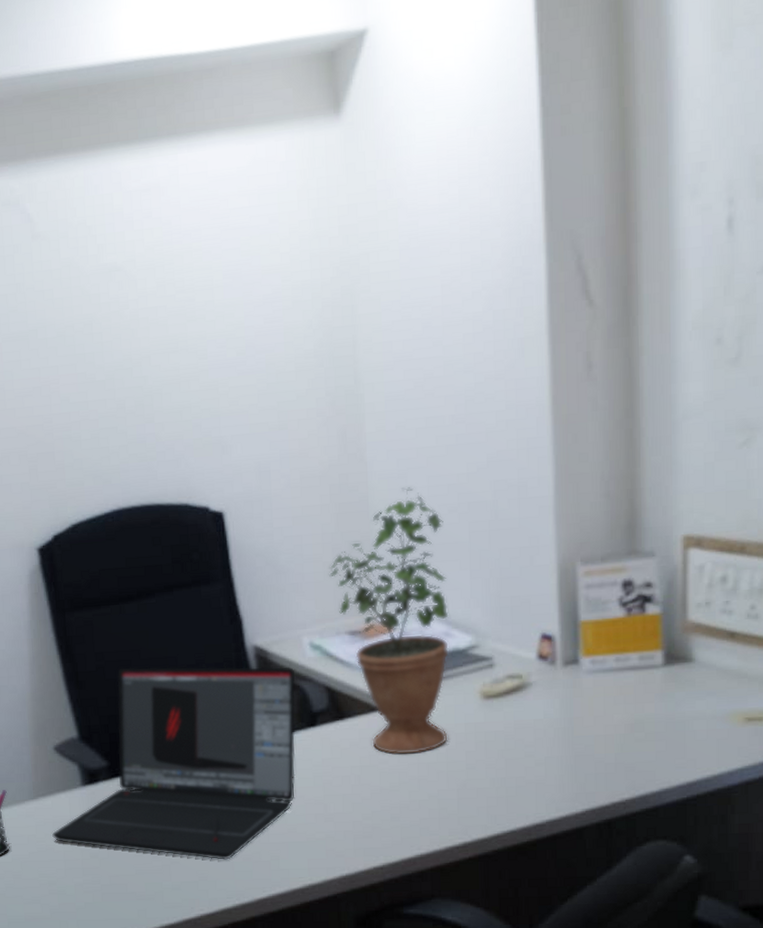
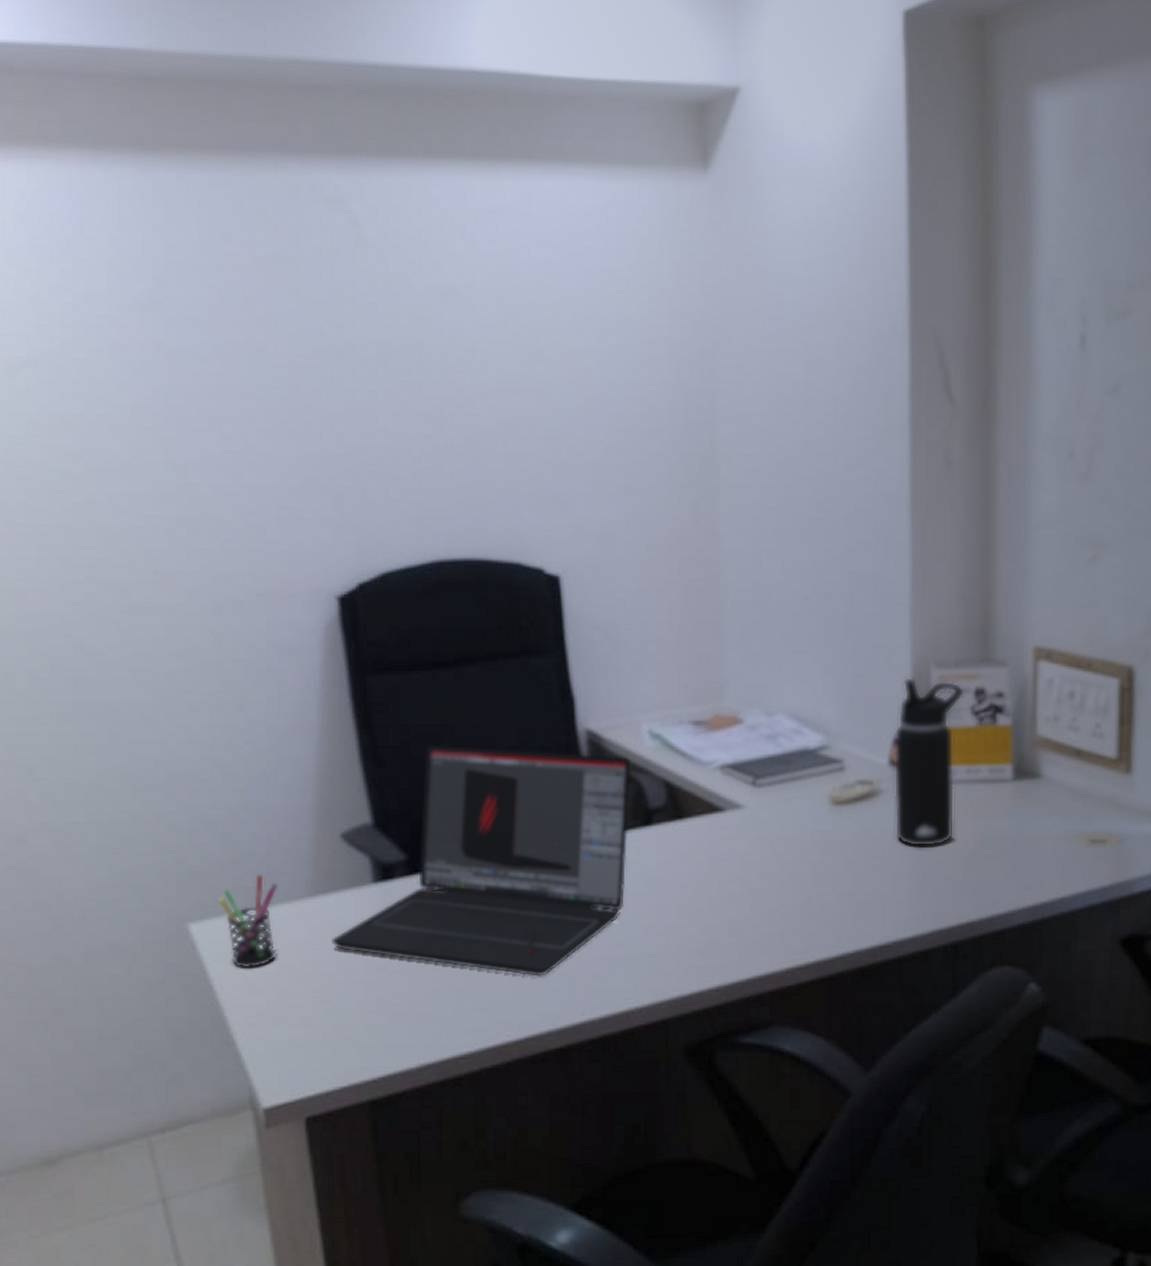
potted plant: present [328,487,449,755] -> none [673,569,800,863]
water bottle: none [541,574,613,734] -> present [893,676,966,848]

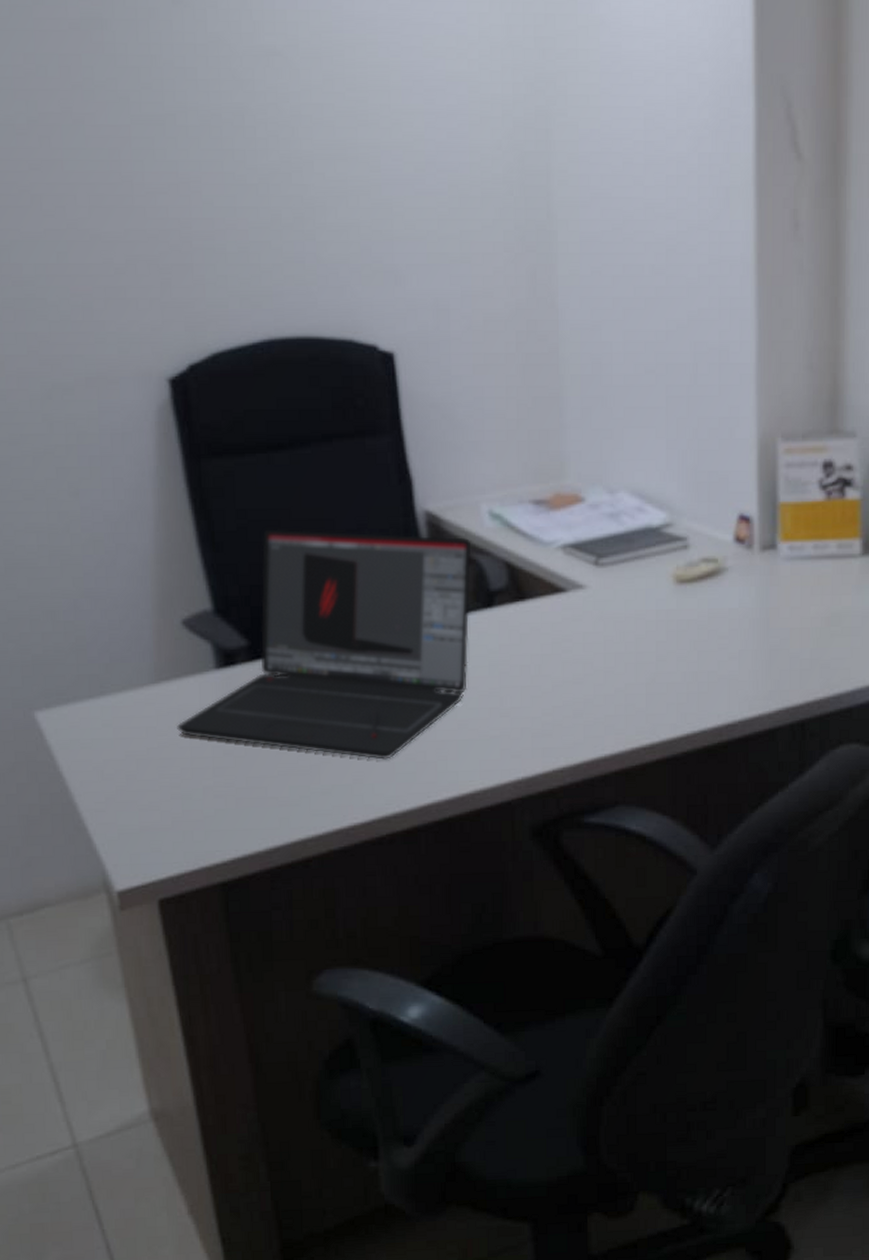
pen holder: present [218,874,278,969] -> none [62,662,123,756]
water bottle: present [893,676,966,848] -> none [739,450,813,626]

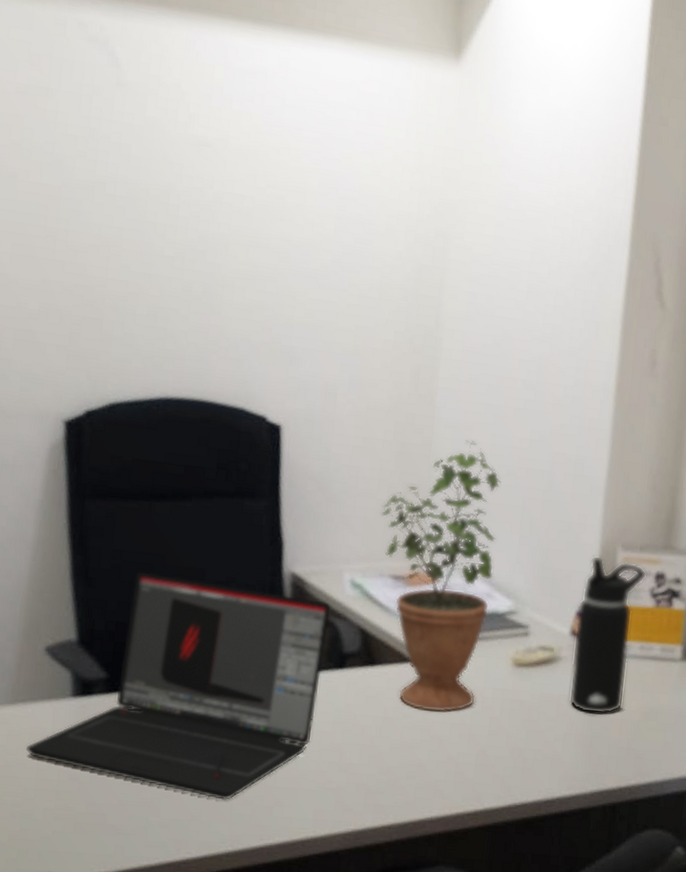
potted plant: none [511,341,642,644] -> present [380,440,501,713]
water bottle: none [739,450,813,626] -> present [568,555,647,715]

